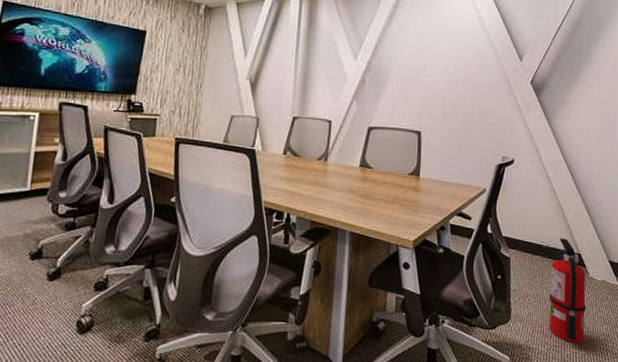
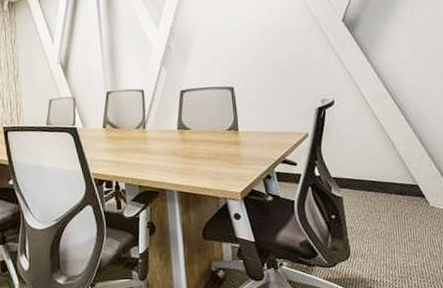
fire extinguisher: present [541,238,586,344] -> none [373,171,432,273]

